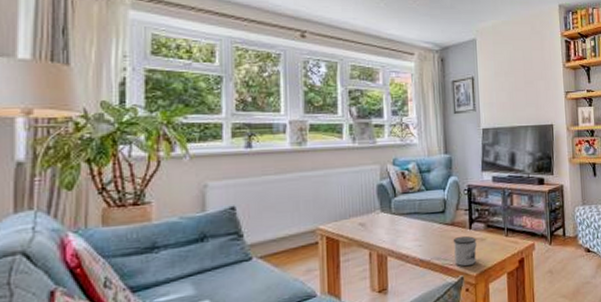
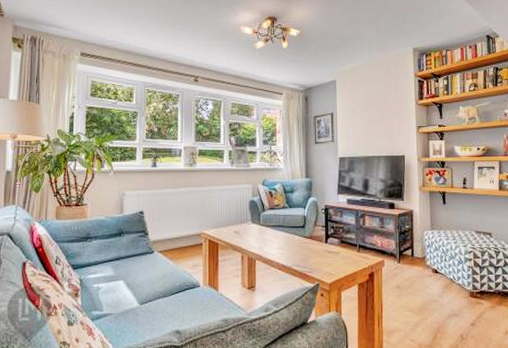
mug: present [453,236,477,267] -> none [311,249,331,275]

